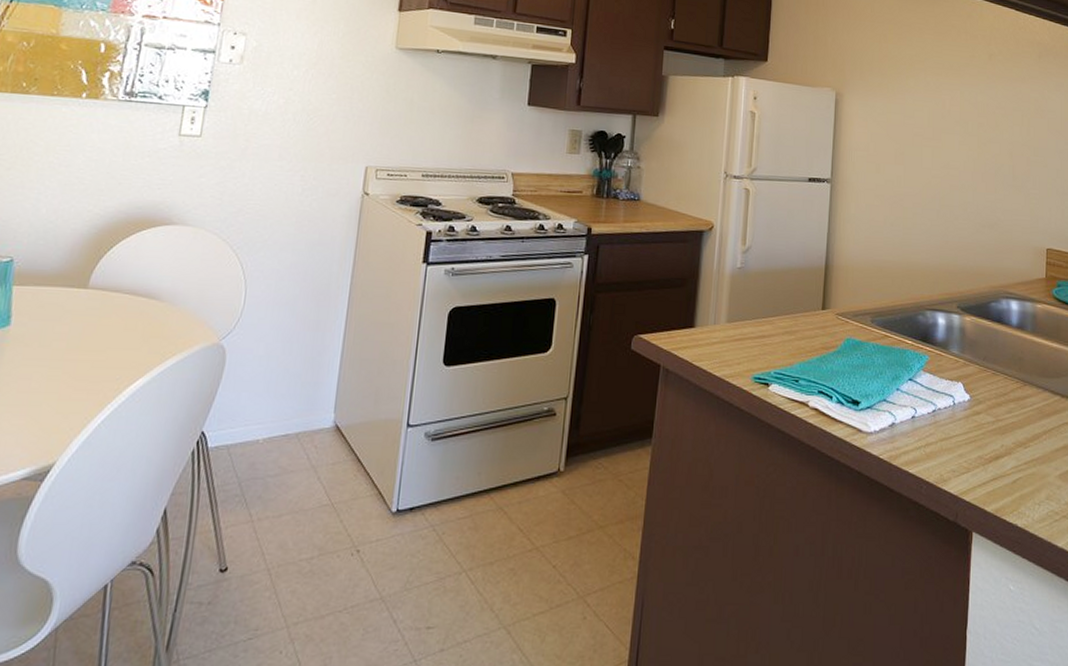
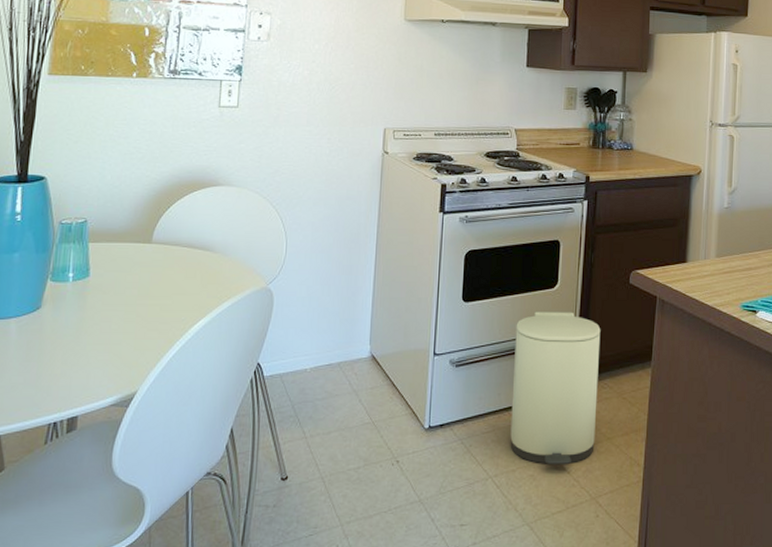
pedal bin: none [489,379,597,558] -> present [510,311,601,466]

